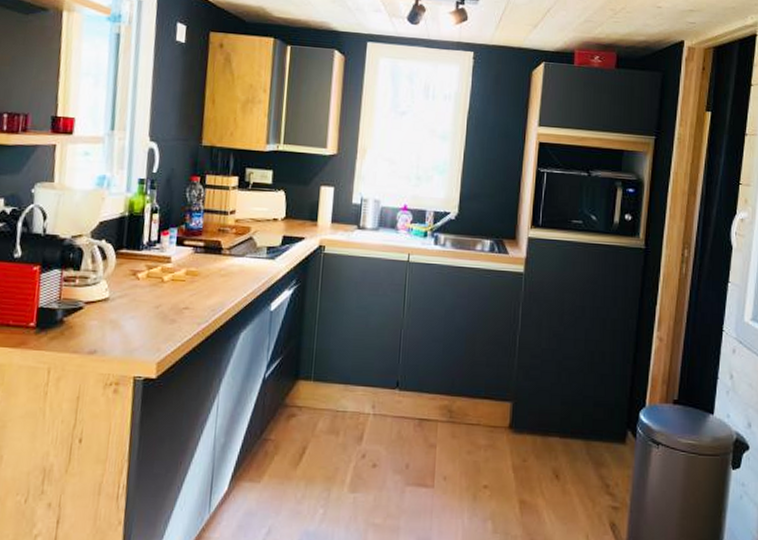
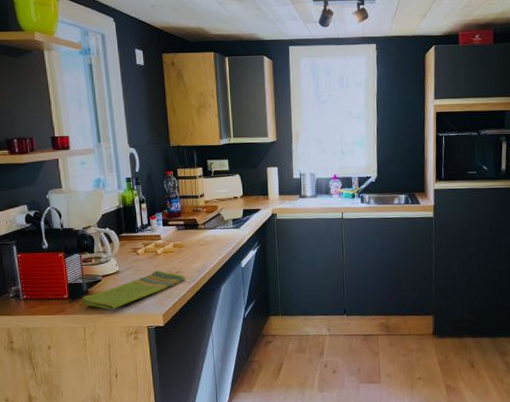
dish towel: none [52,303,195,349] -> present [82,271,186,310]

